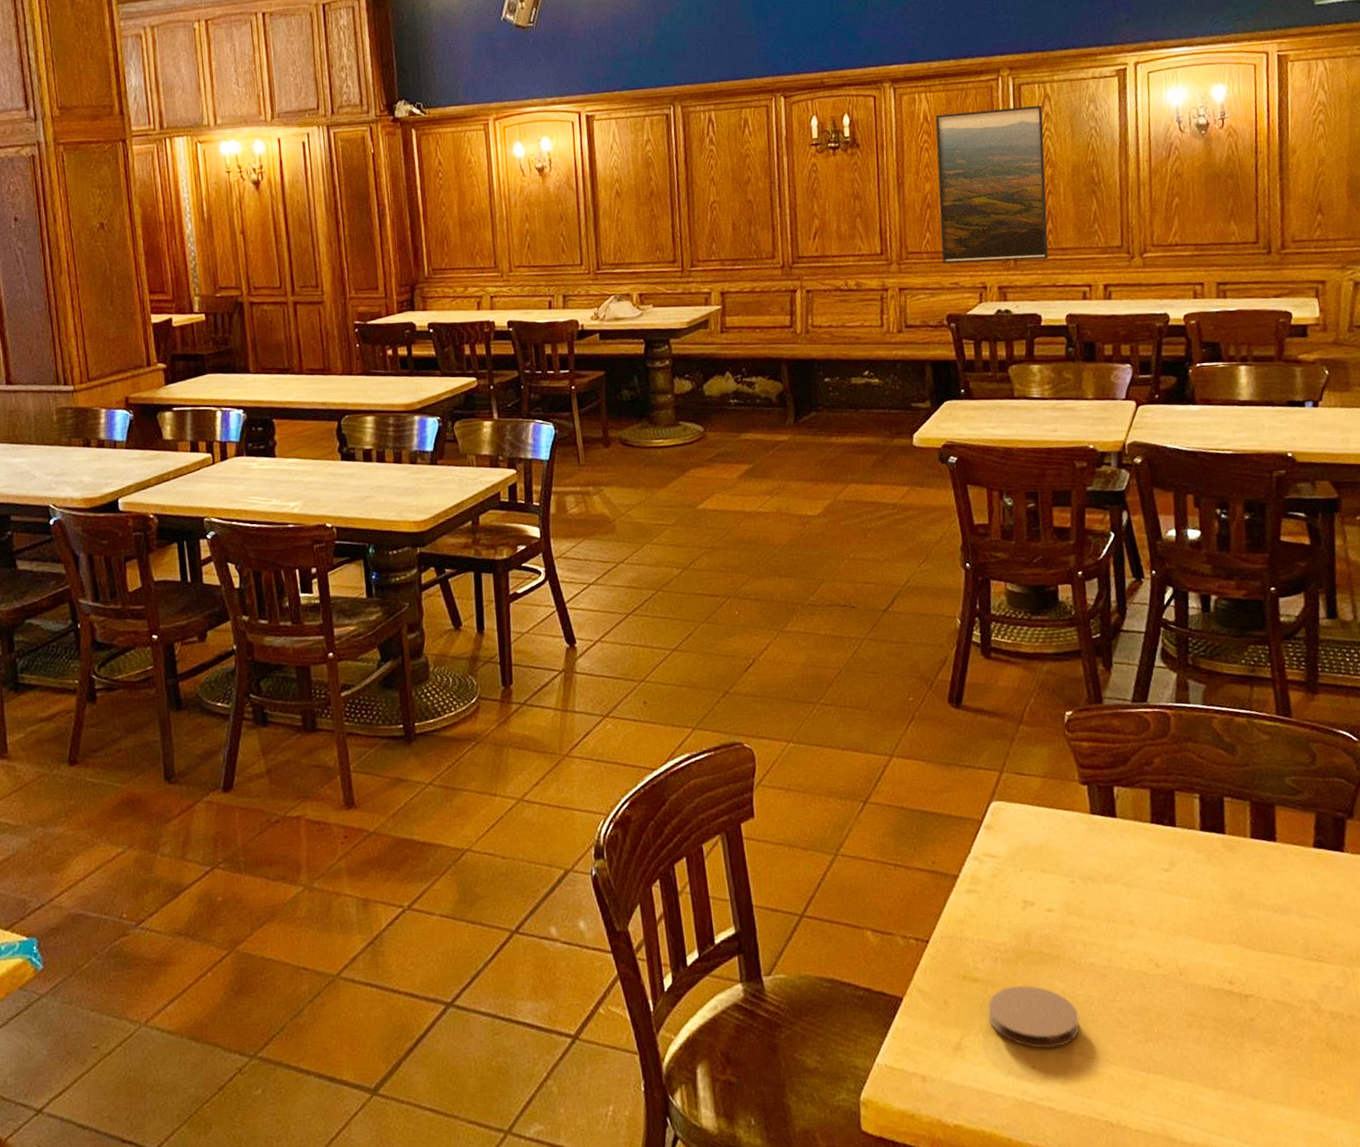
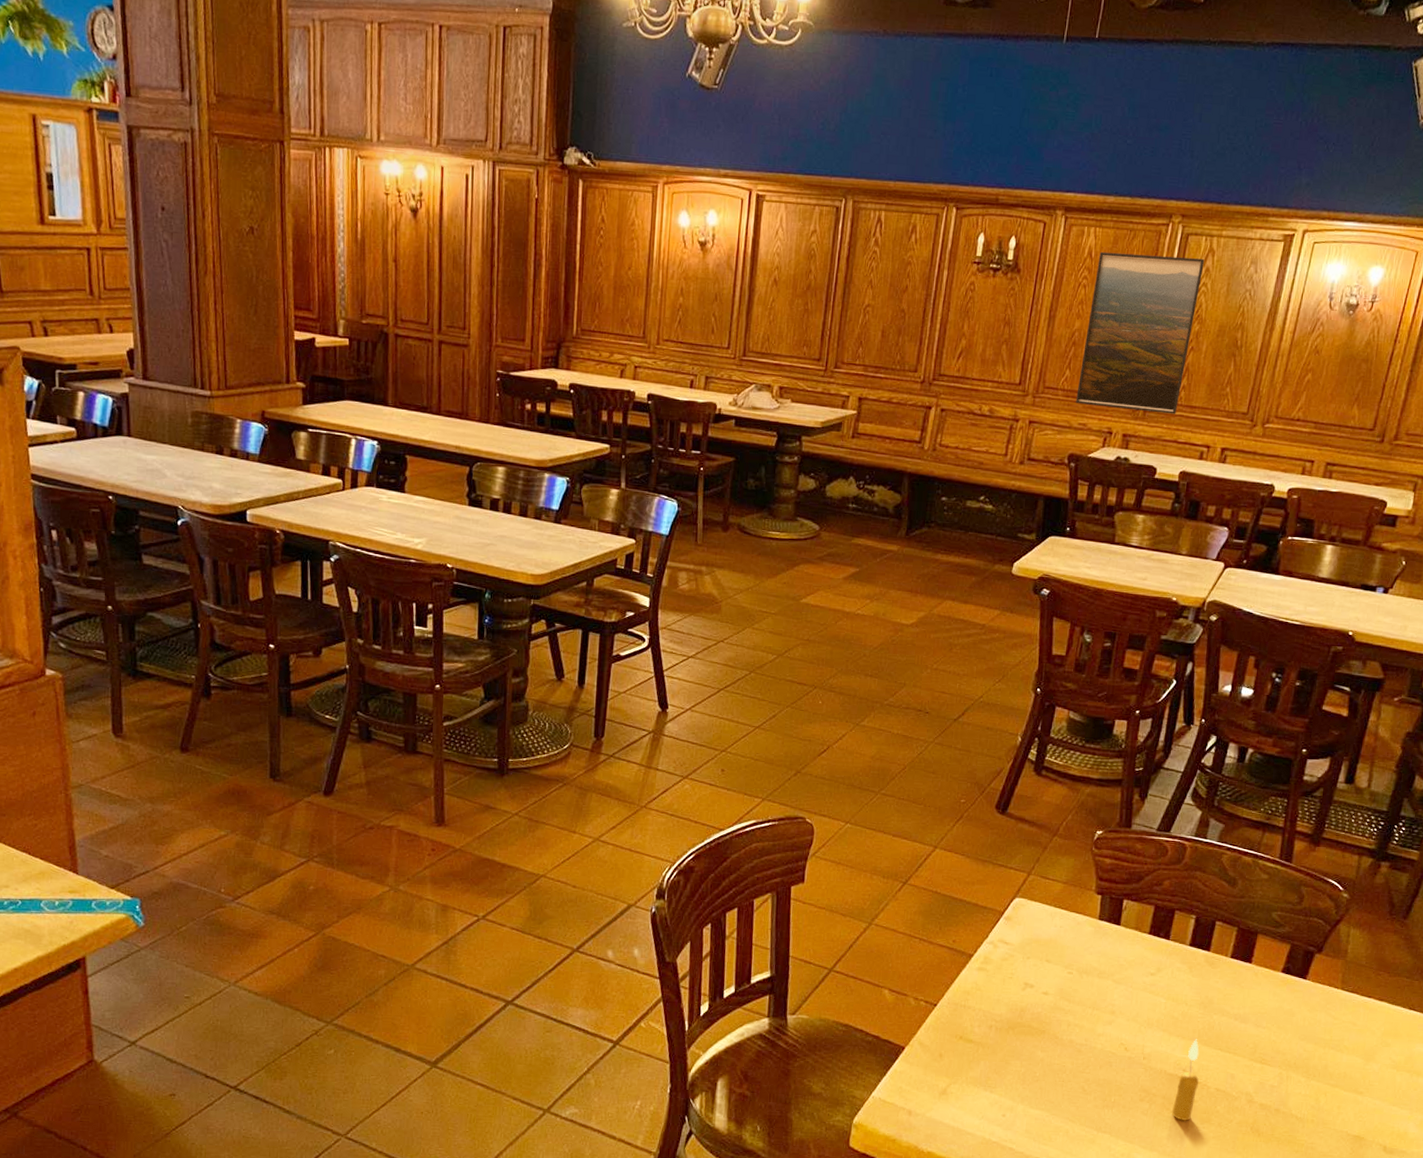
coaster: present [988,985,1080,1049] -> none [975,1050,1051,1103]
candle: none [1227,941,1253,1047] -> present [1171,1039,1199,1122]

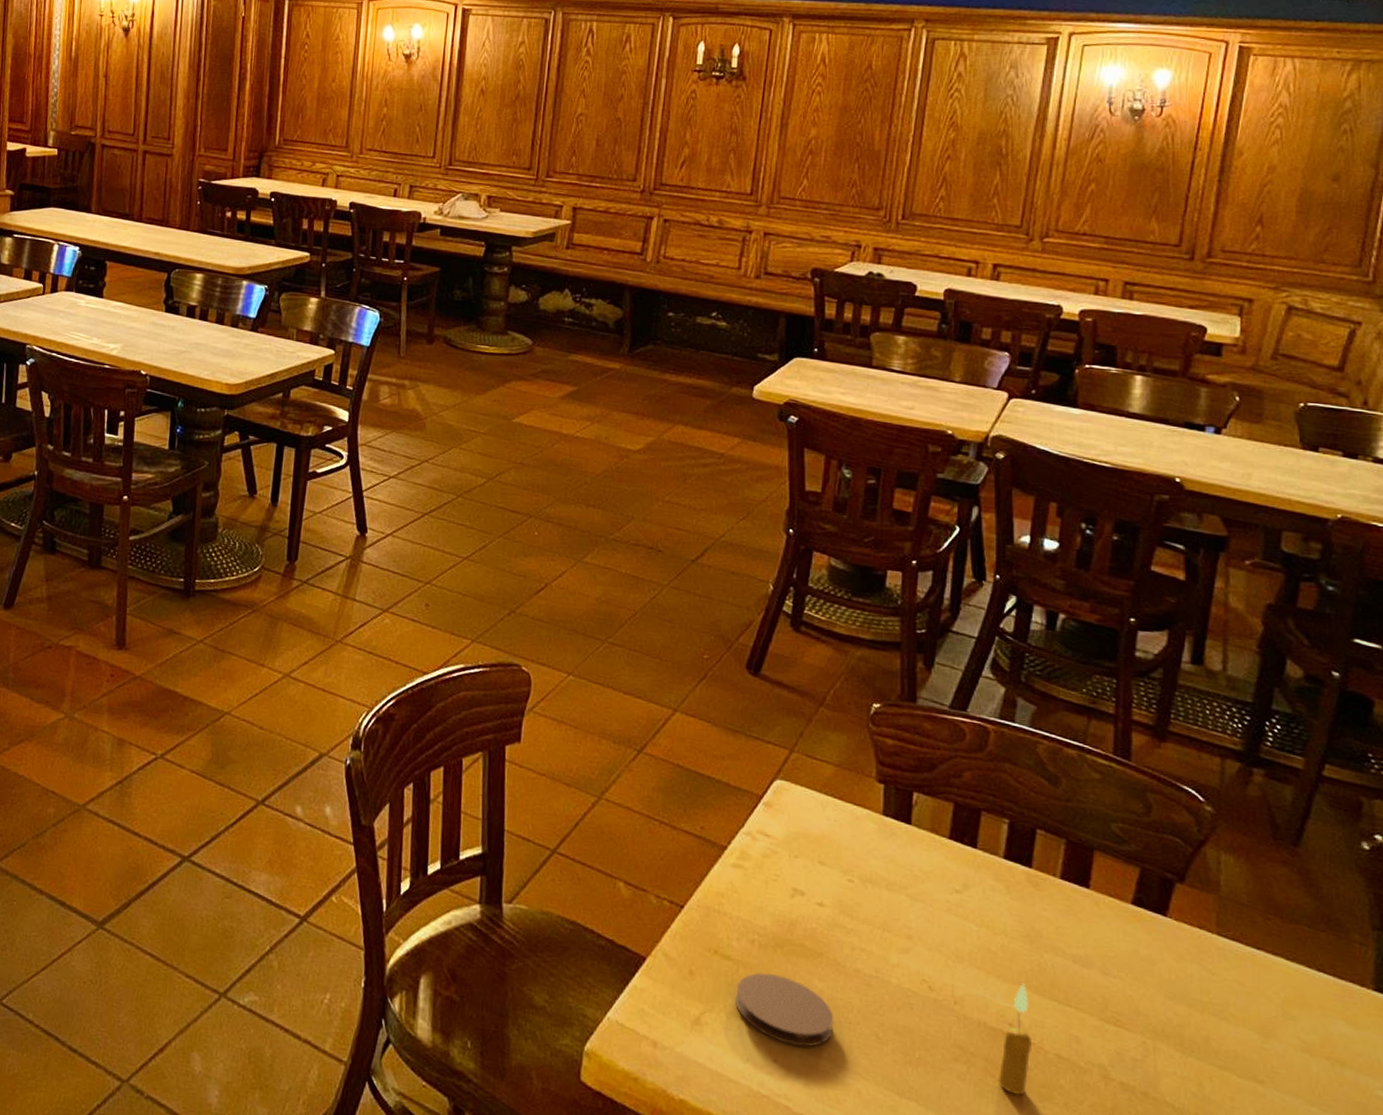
coaster: none [975,1050,1051,1103] -> present [735,972,834,1047]
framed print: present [1076,251,1205,414] -> none [817,58,955,227]

